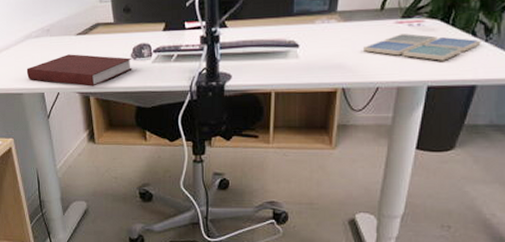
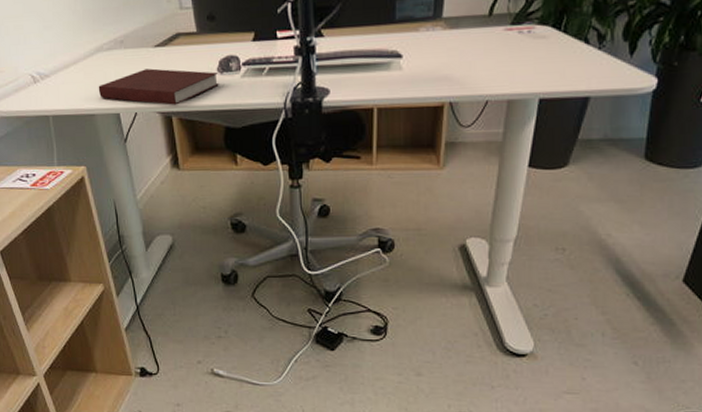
drink coaster: present [363,34,481,61] -> none [471,41,594,71]

